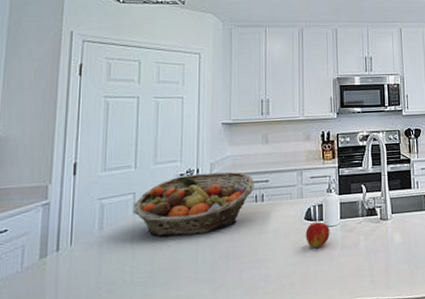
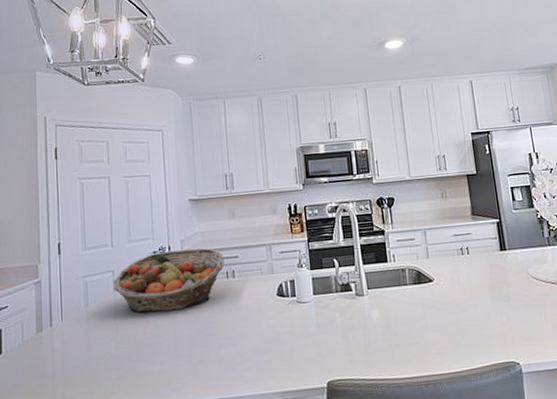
apple: present [305,222,330,249] -> none [278,298,304,326]

